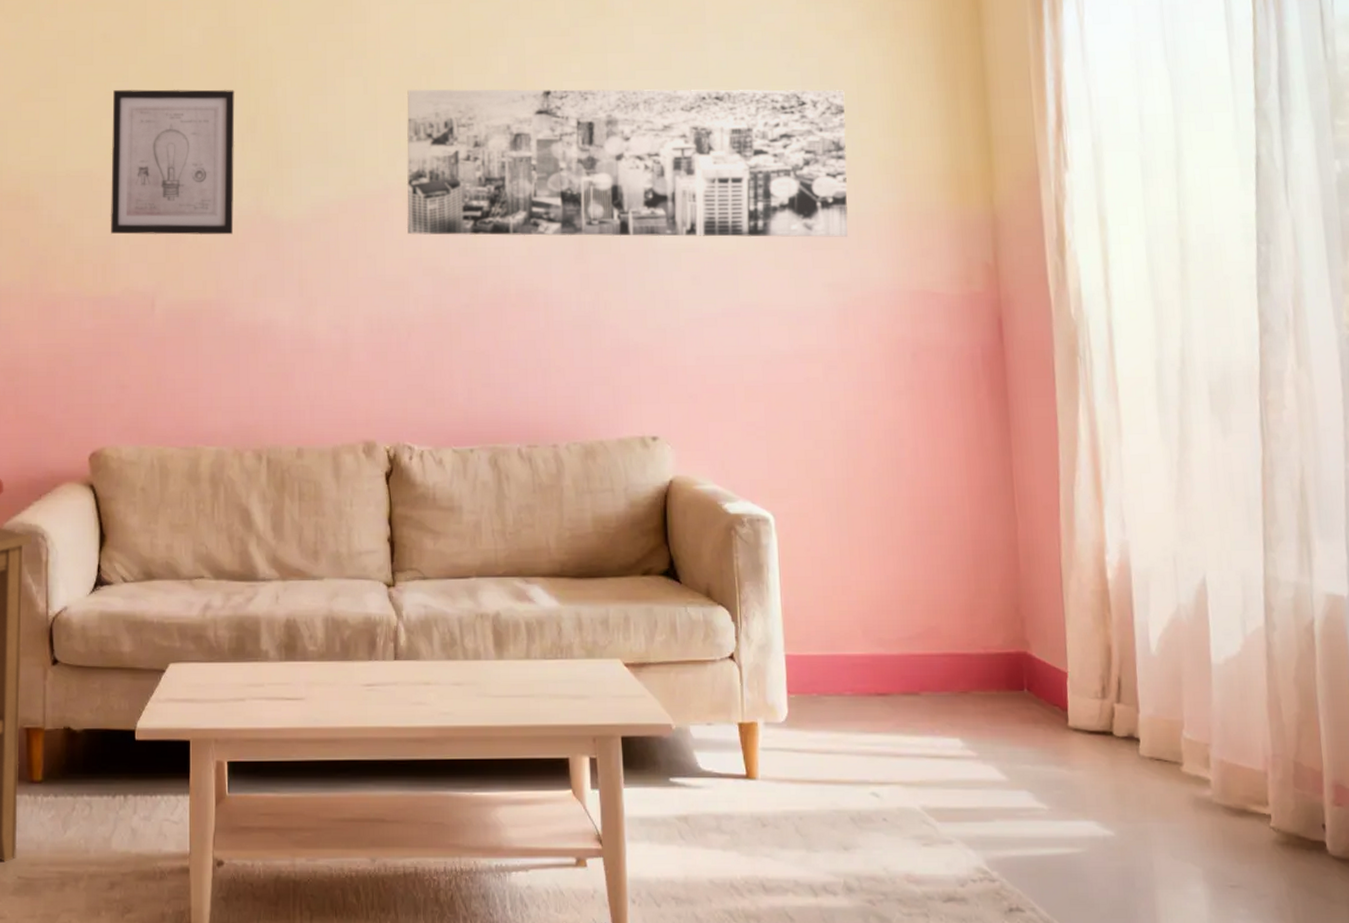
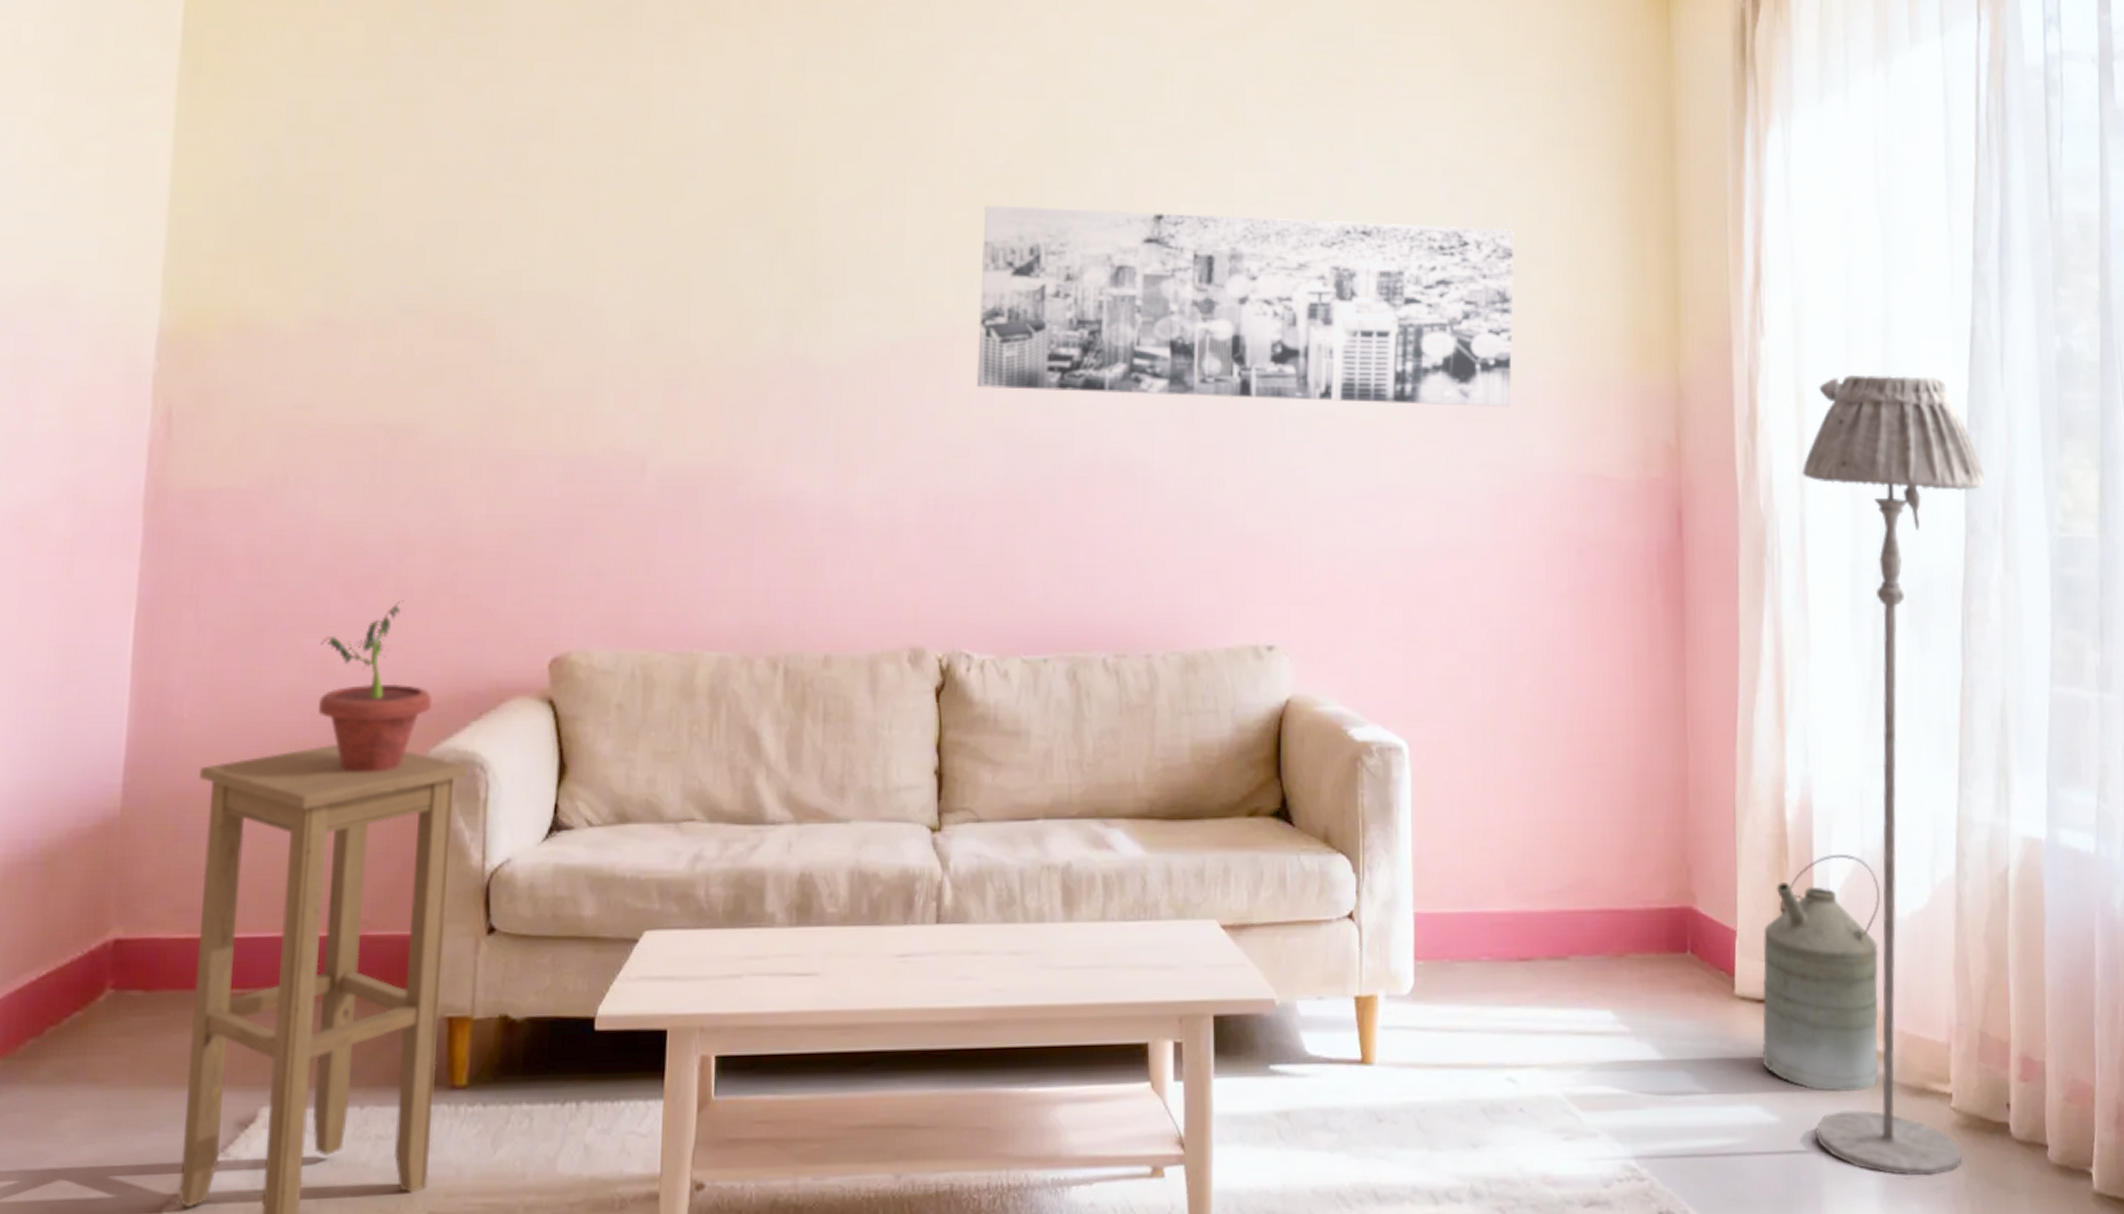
wall art: present [111,89,235,235] -> none [591,188,763,381]
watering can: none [1091,608,1203,812] -> present [1762,854,1881,1093]
floor lamp: none [1107,199,1283,885] -> present [1801,374,1986,1177]

